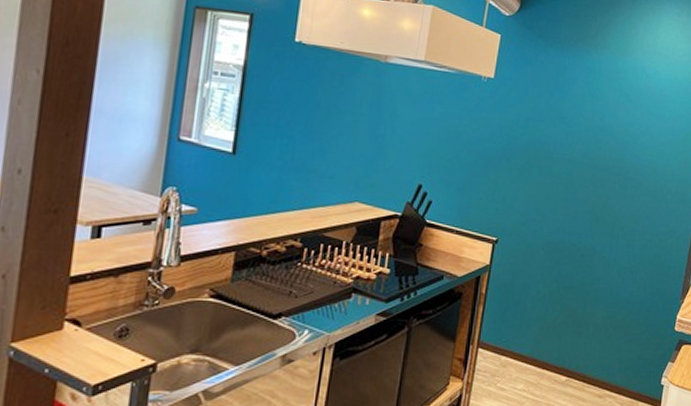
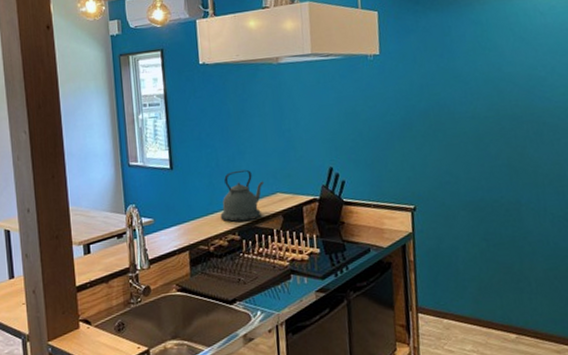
kettle: none [283,169,344,228] -> present [220,169,265,223]

